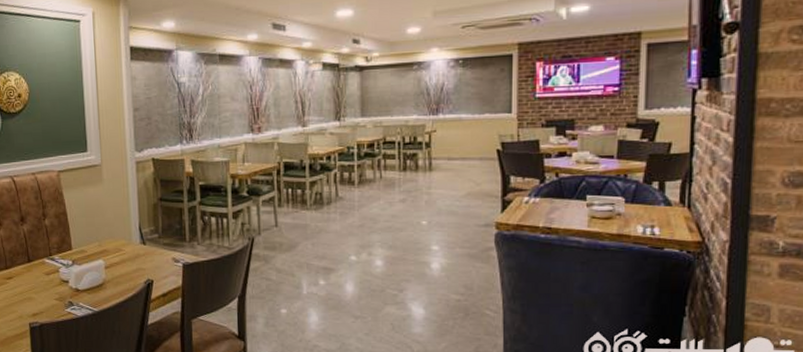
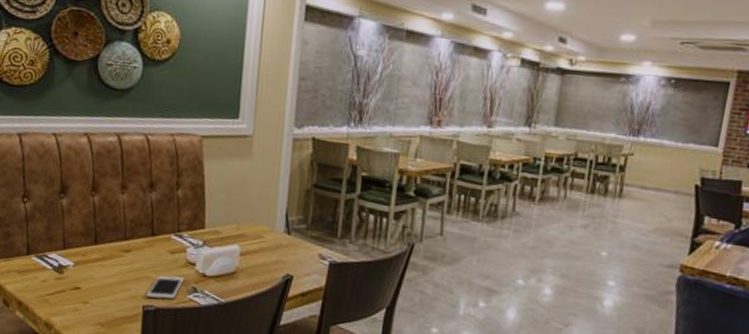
cell phone: none [31,293,61,316] -> present [146,275,185,300]

